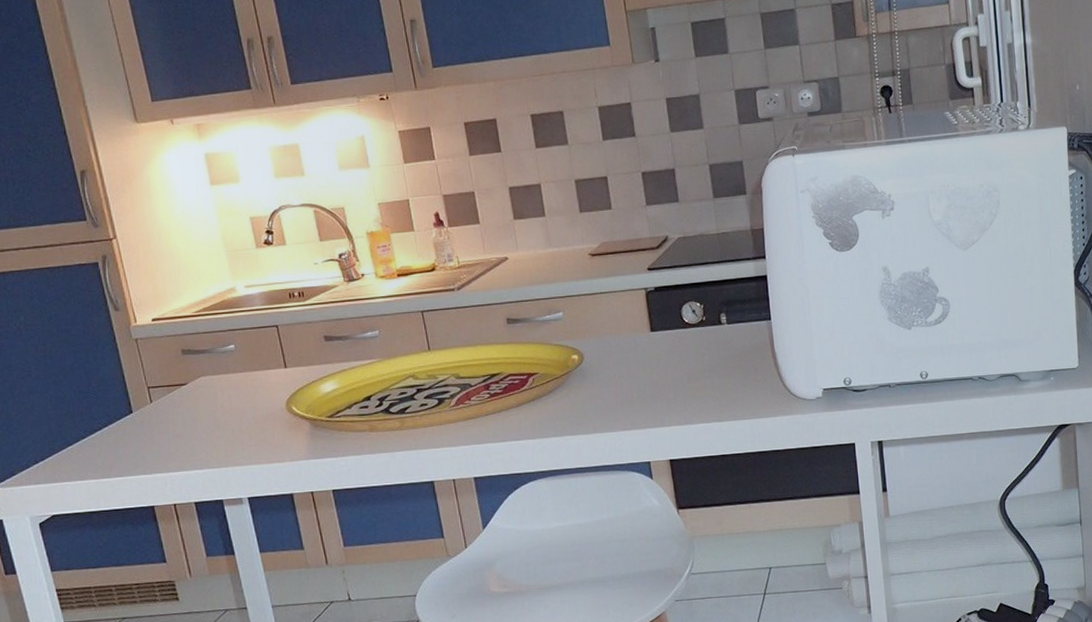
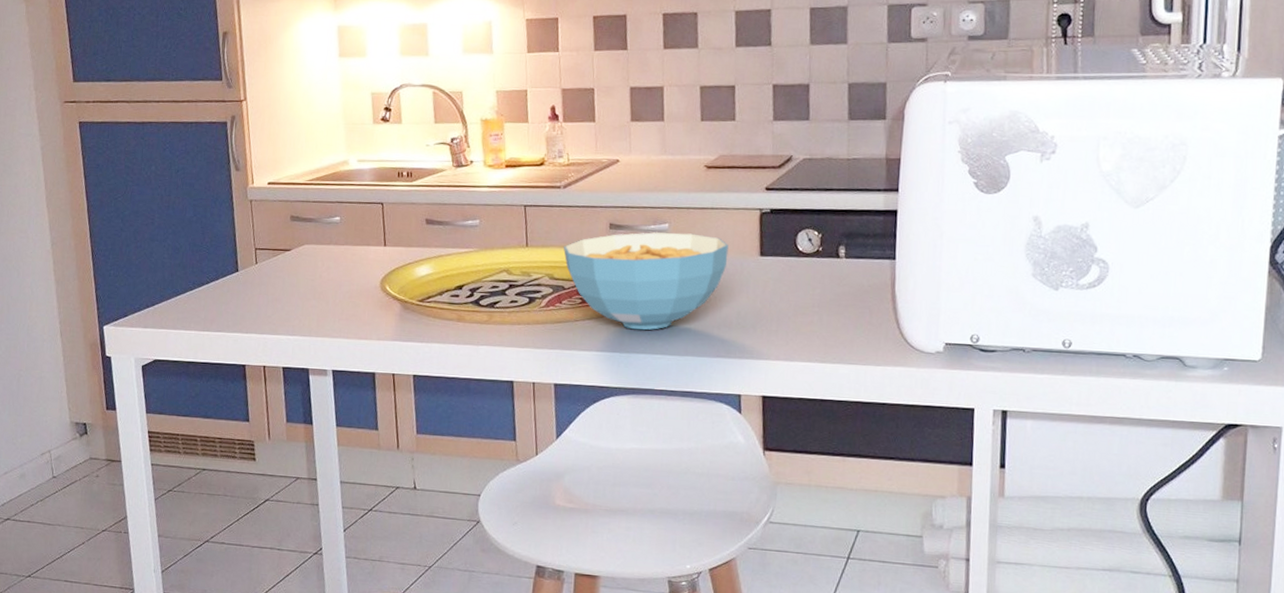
cereal bowl: none [465,318,622,416] -> present [564,232,729,331]

